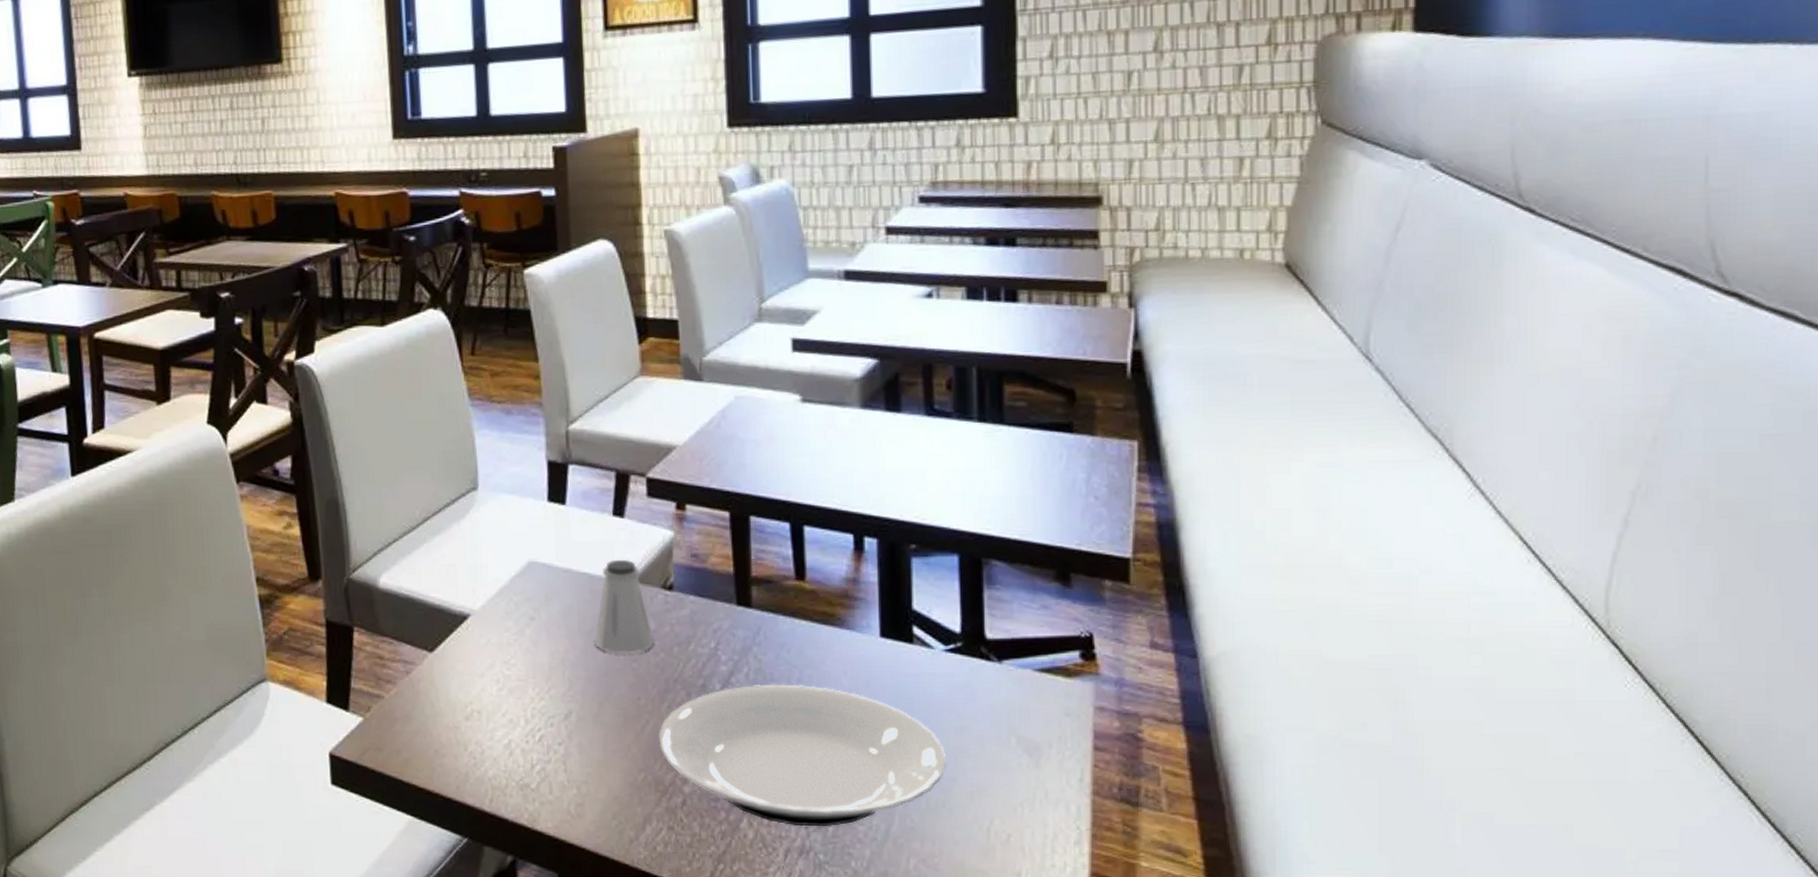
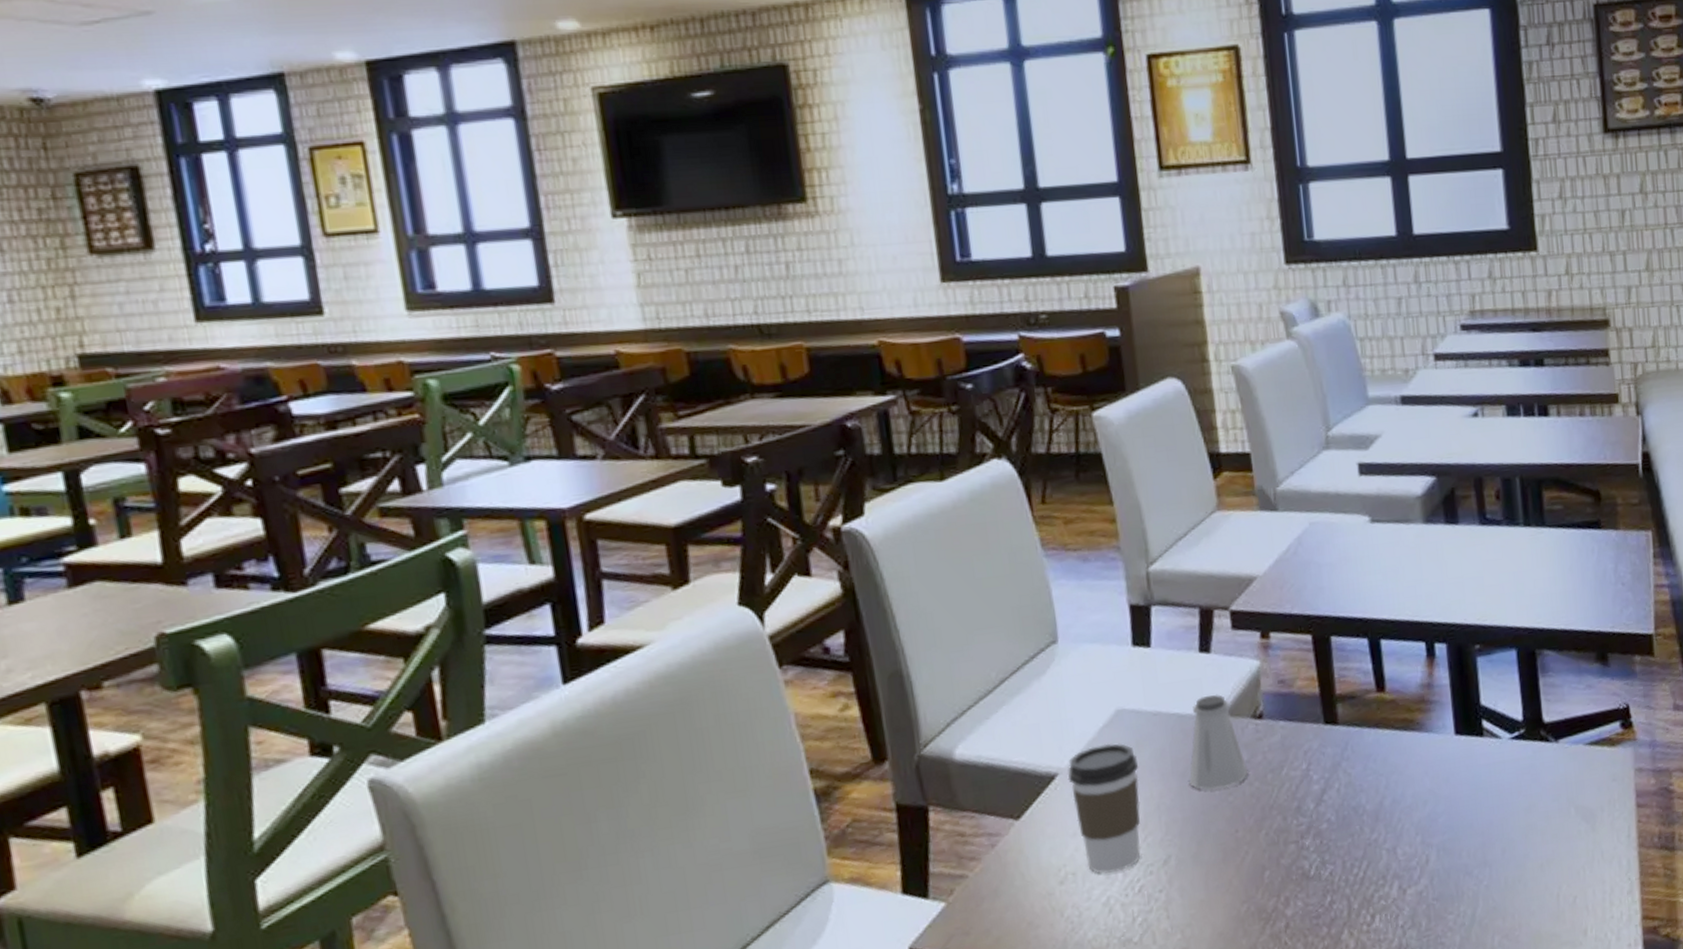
coffee cup: none [479,592,547,717] -> present [1067,743,1141,874]
plate: present [658,684,947,827] -> none [1258,789,1519,928]

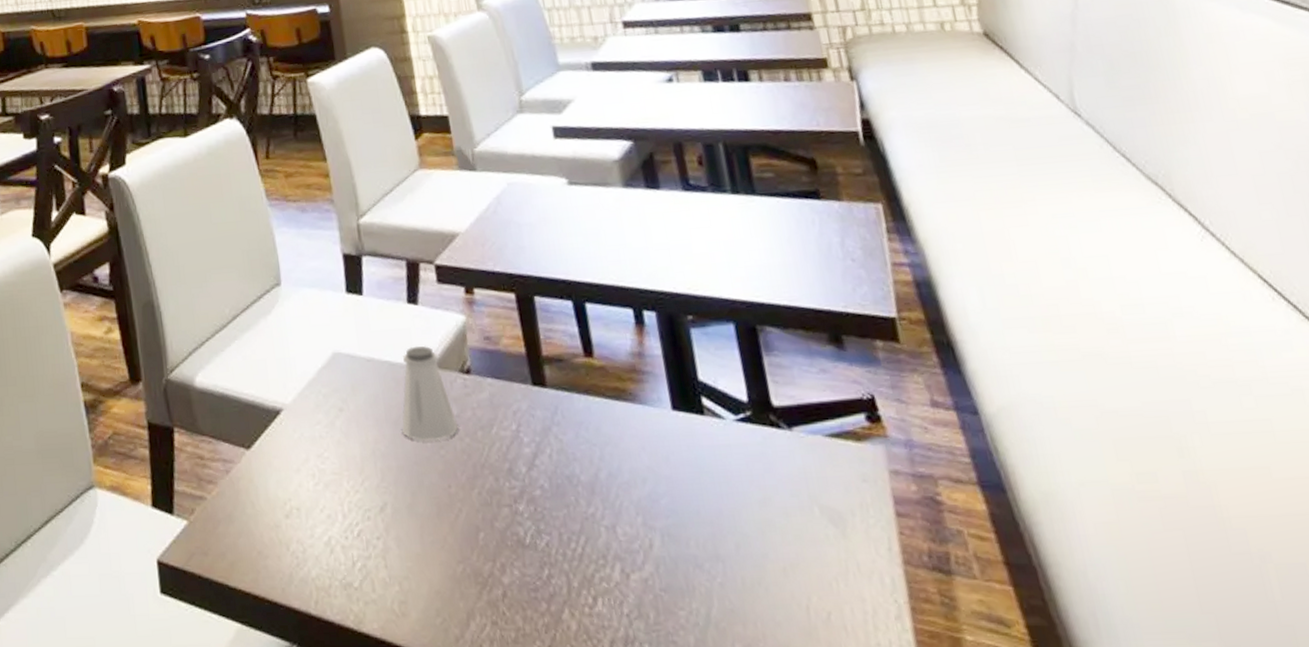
coffee cup: present [1067,743,1141,874] -> none [291,384,359,513]

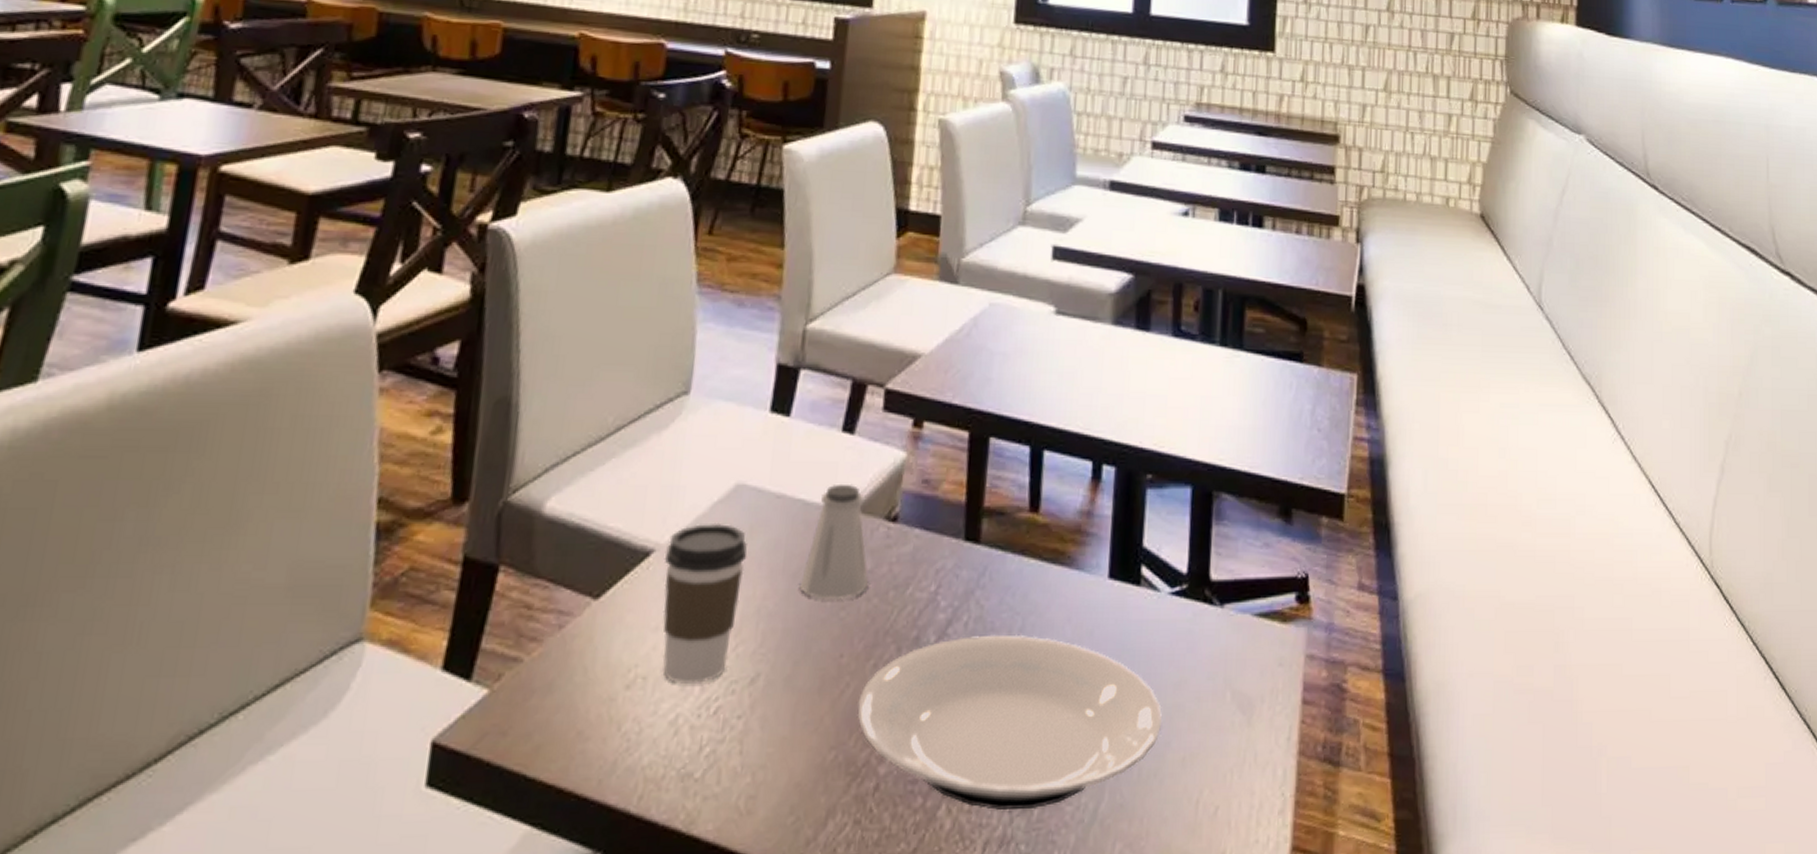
coffee cup: none [291,384,359,513] -> present [662,522,748,684]
plate: none [472,462,755,614] -> present [857,634,1163,810]

